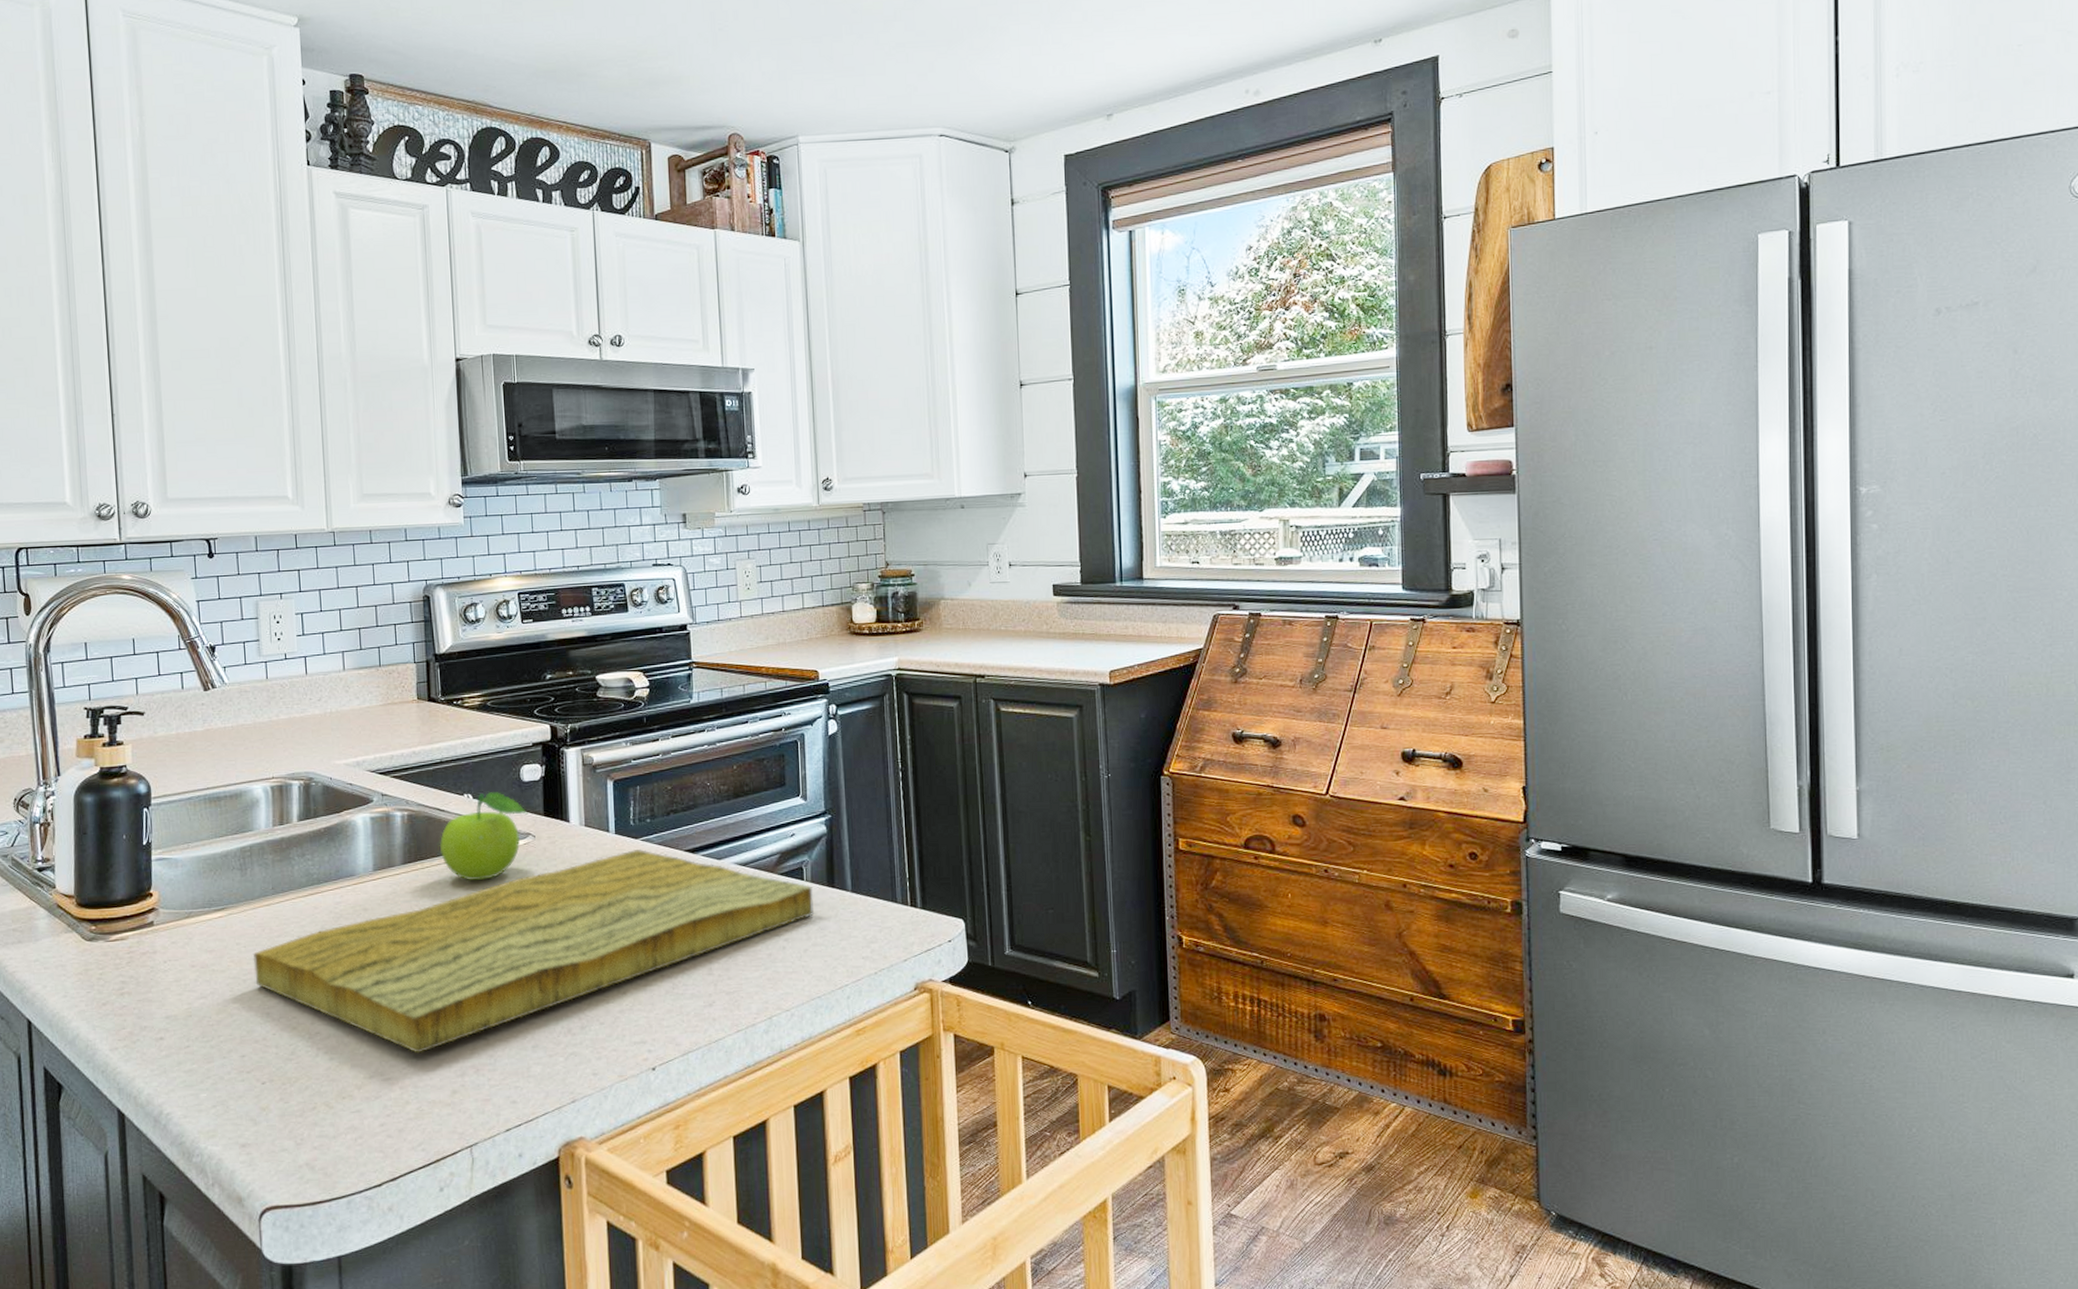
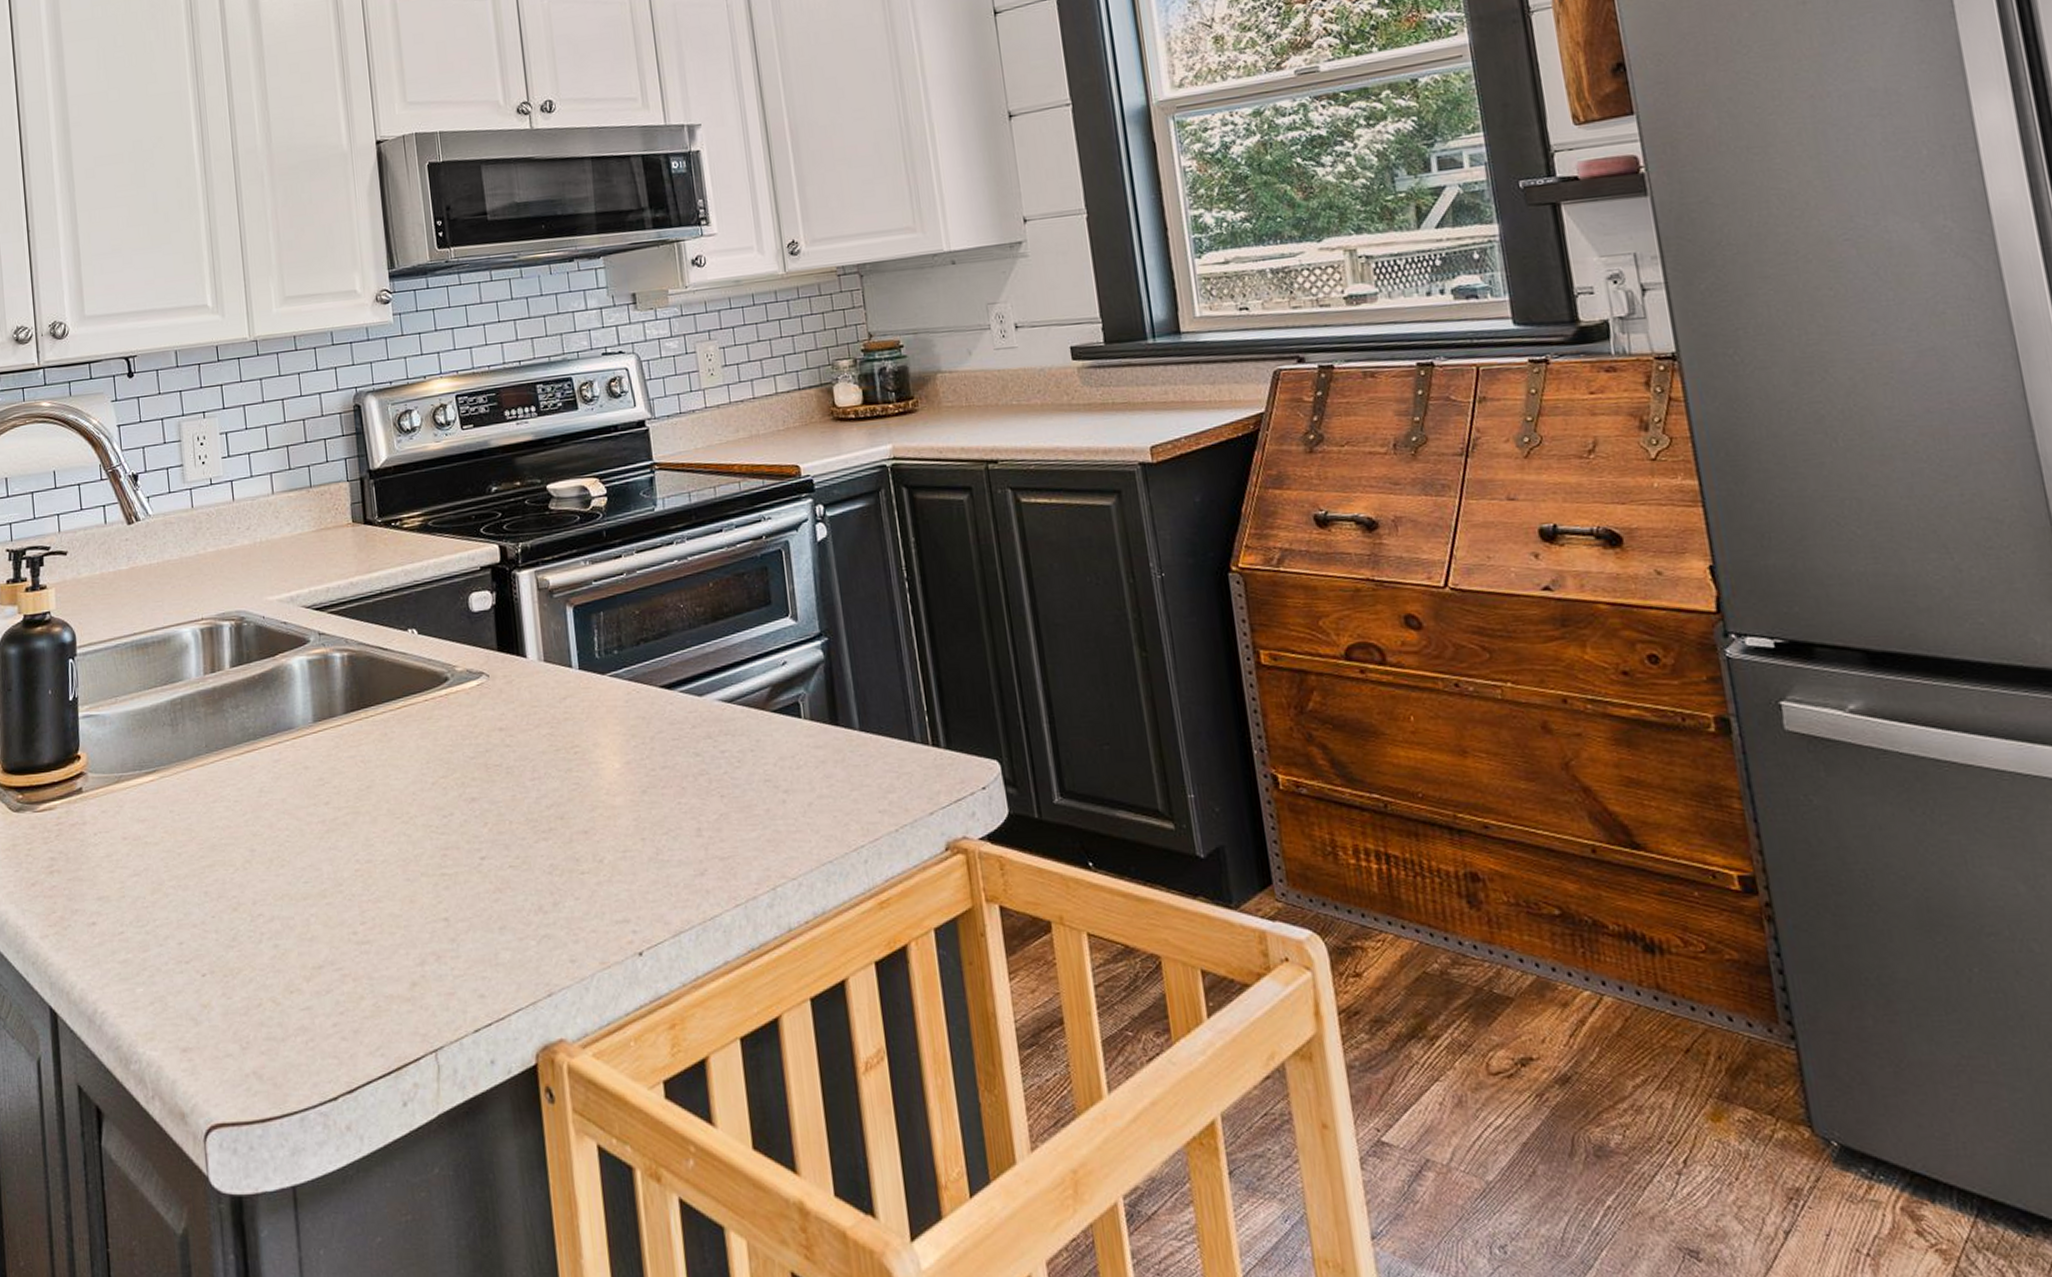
cutting board: present [252,850,814,1053] -> none [187,687,816,938]
fruit: present [439,792,528,881] -> none [383,625,480,731]

